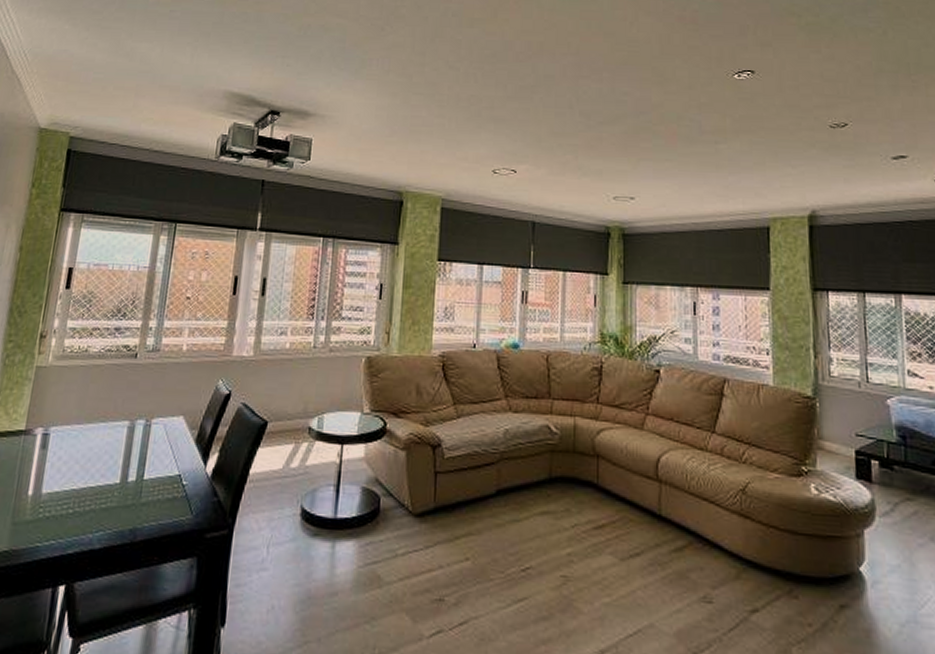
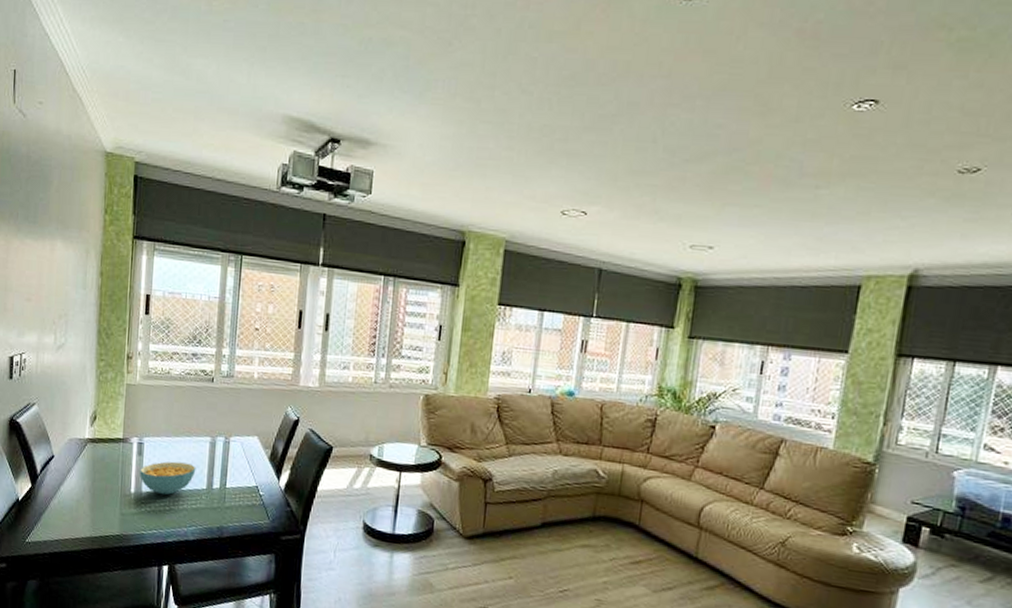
cereal bowl: none [40,453,110,495] -> present [139,461,196,496]

